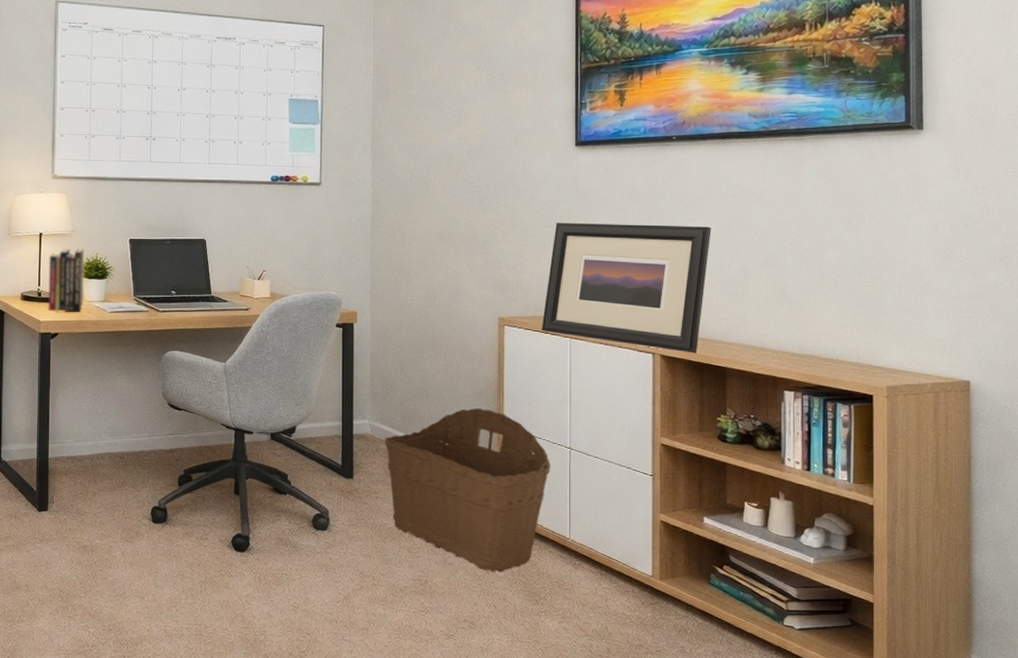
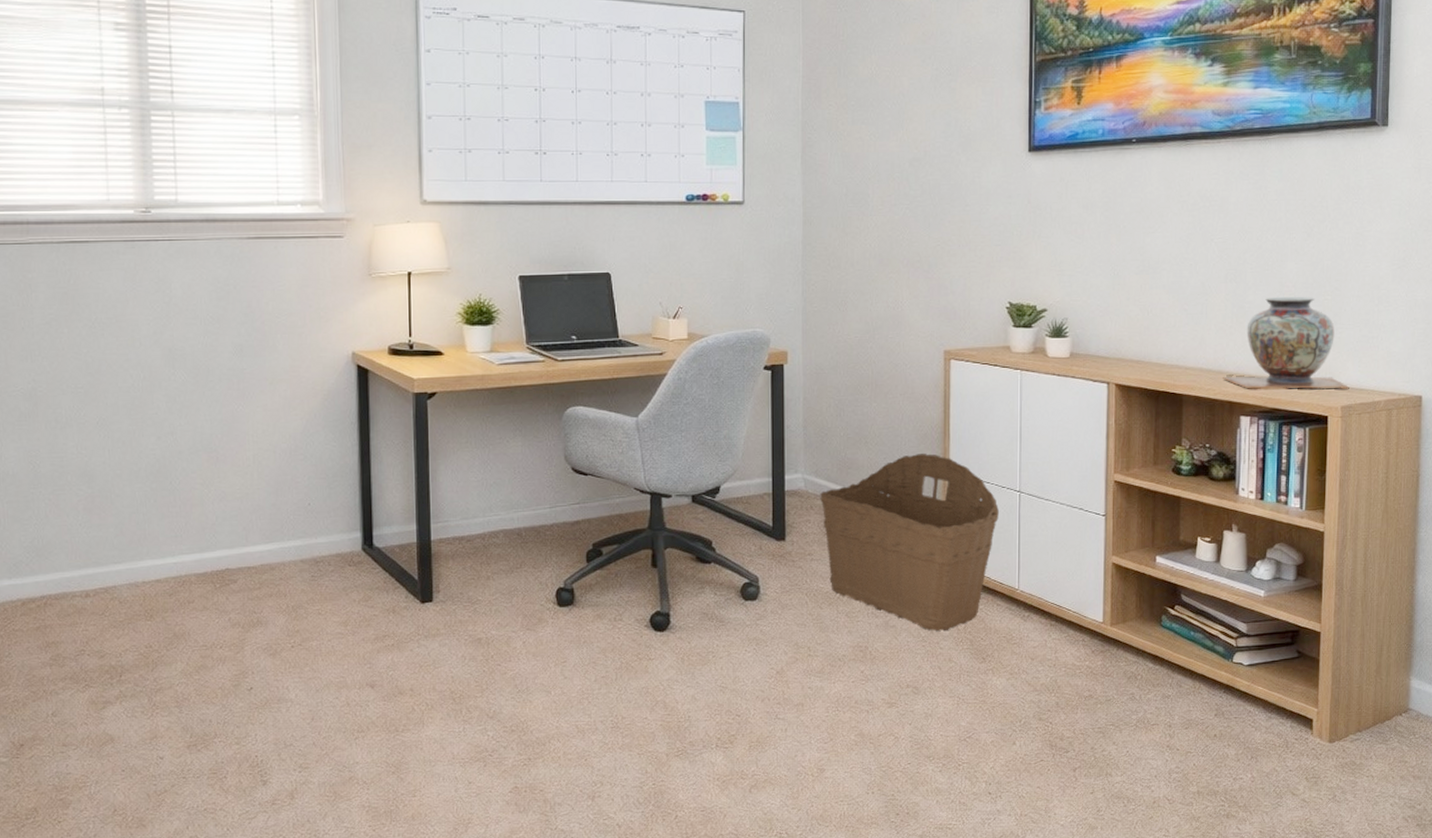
books: present [48,248,85,313] -> none [421,289,466,368]
picture frame: present [541,222,711,353] -> none [990,239,1171,381]
decorative vase: none [765,281,894,371] -> present [1223,296,1349,389]

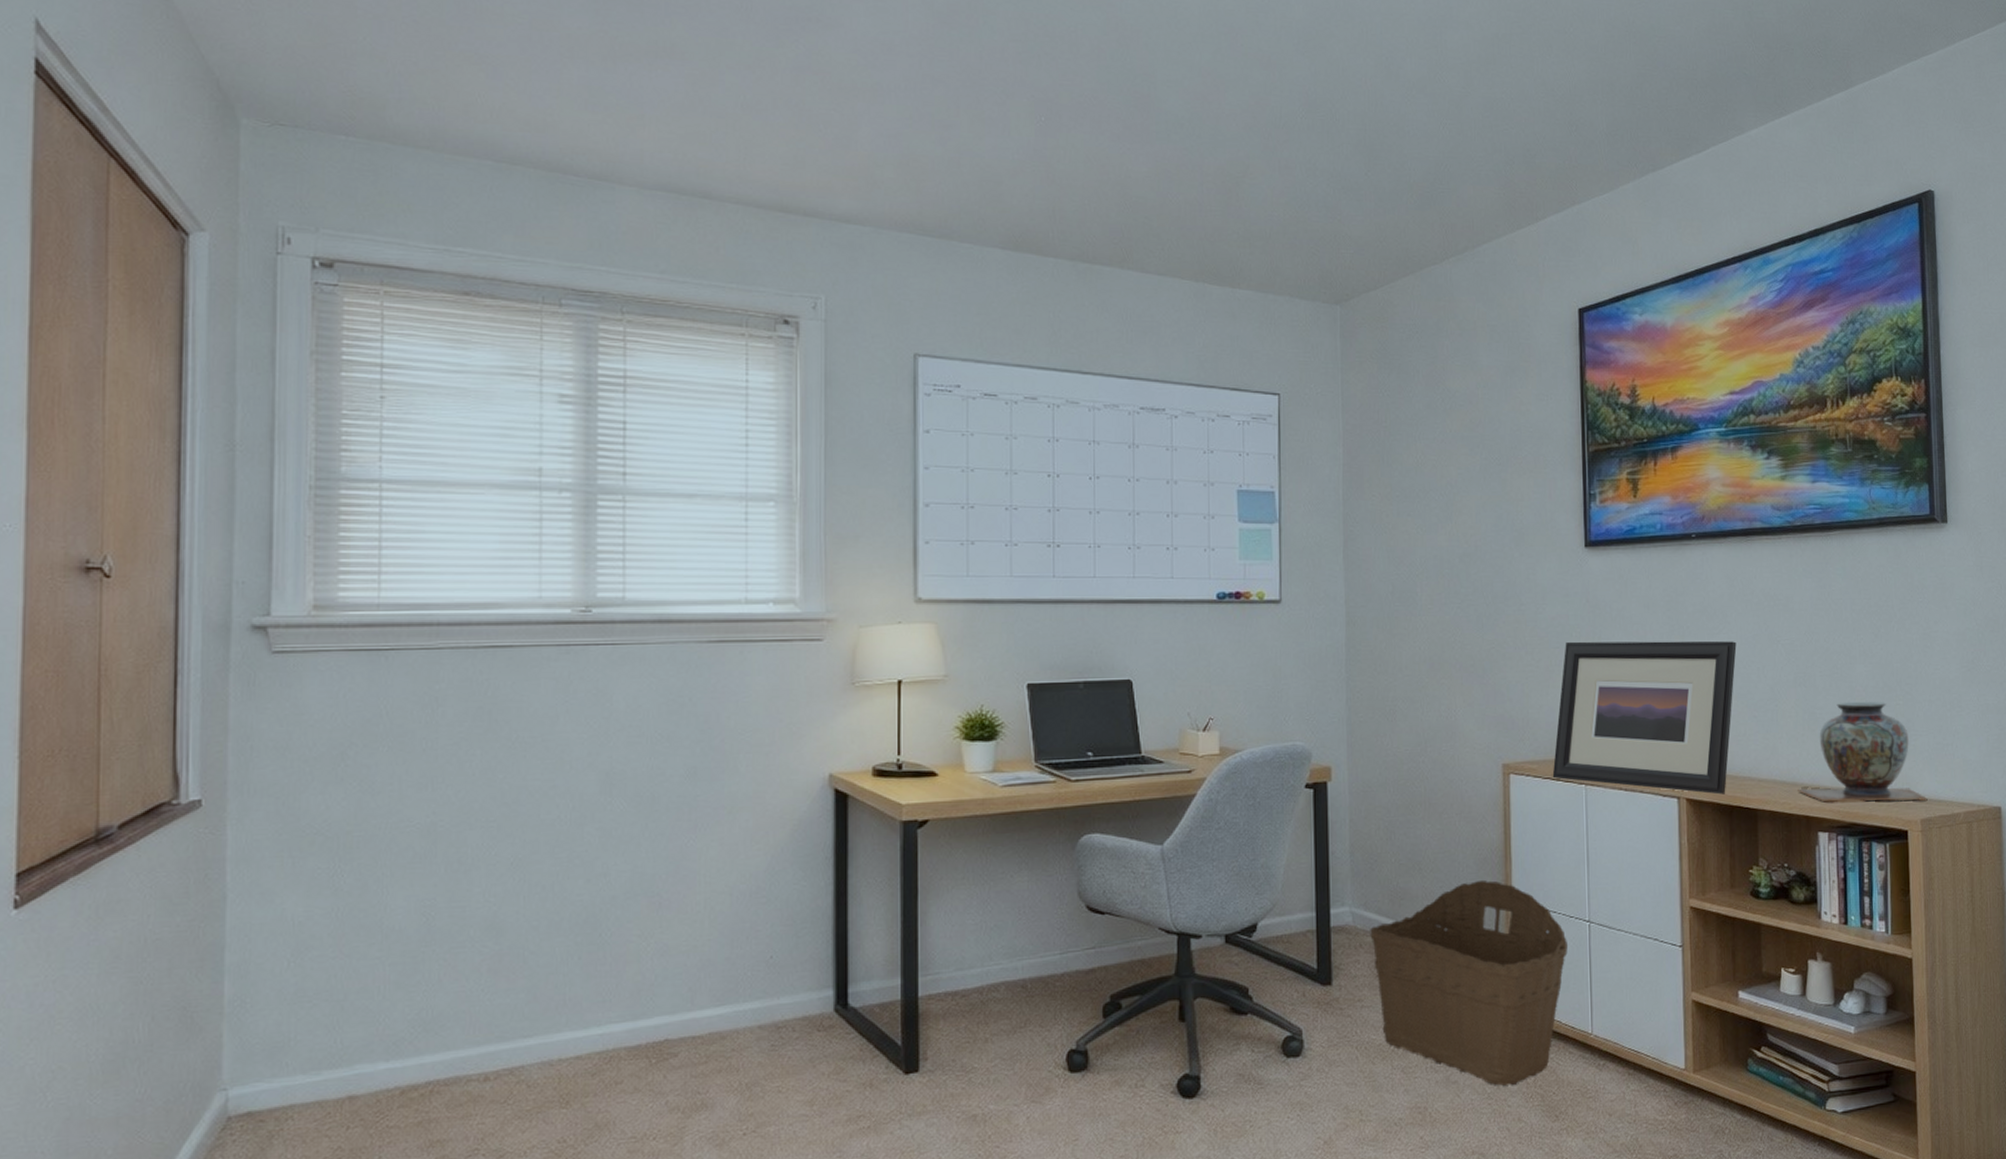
picture frame: none [990,239,1171,381] -> present [1552,641,1737,795]

